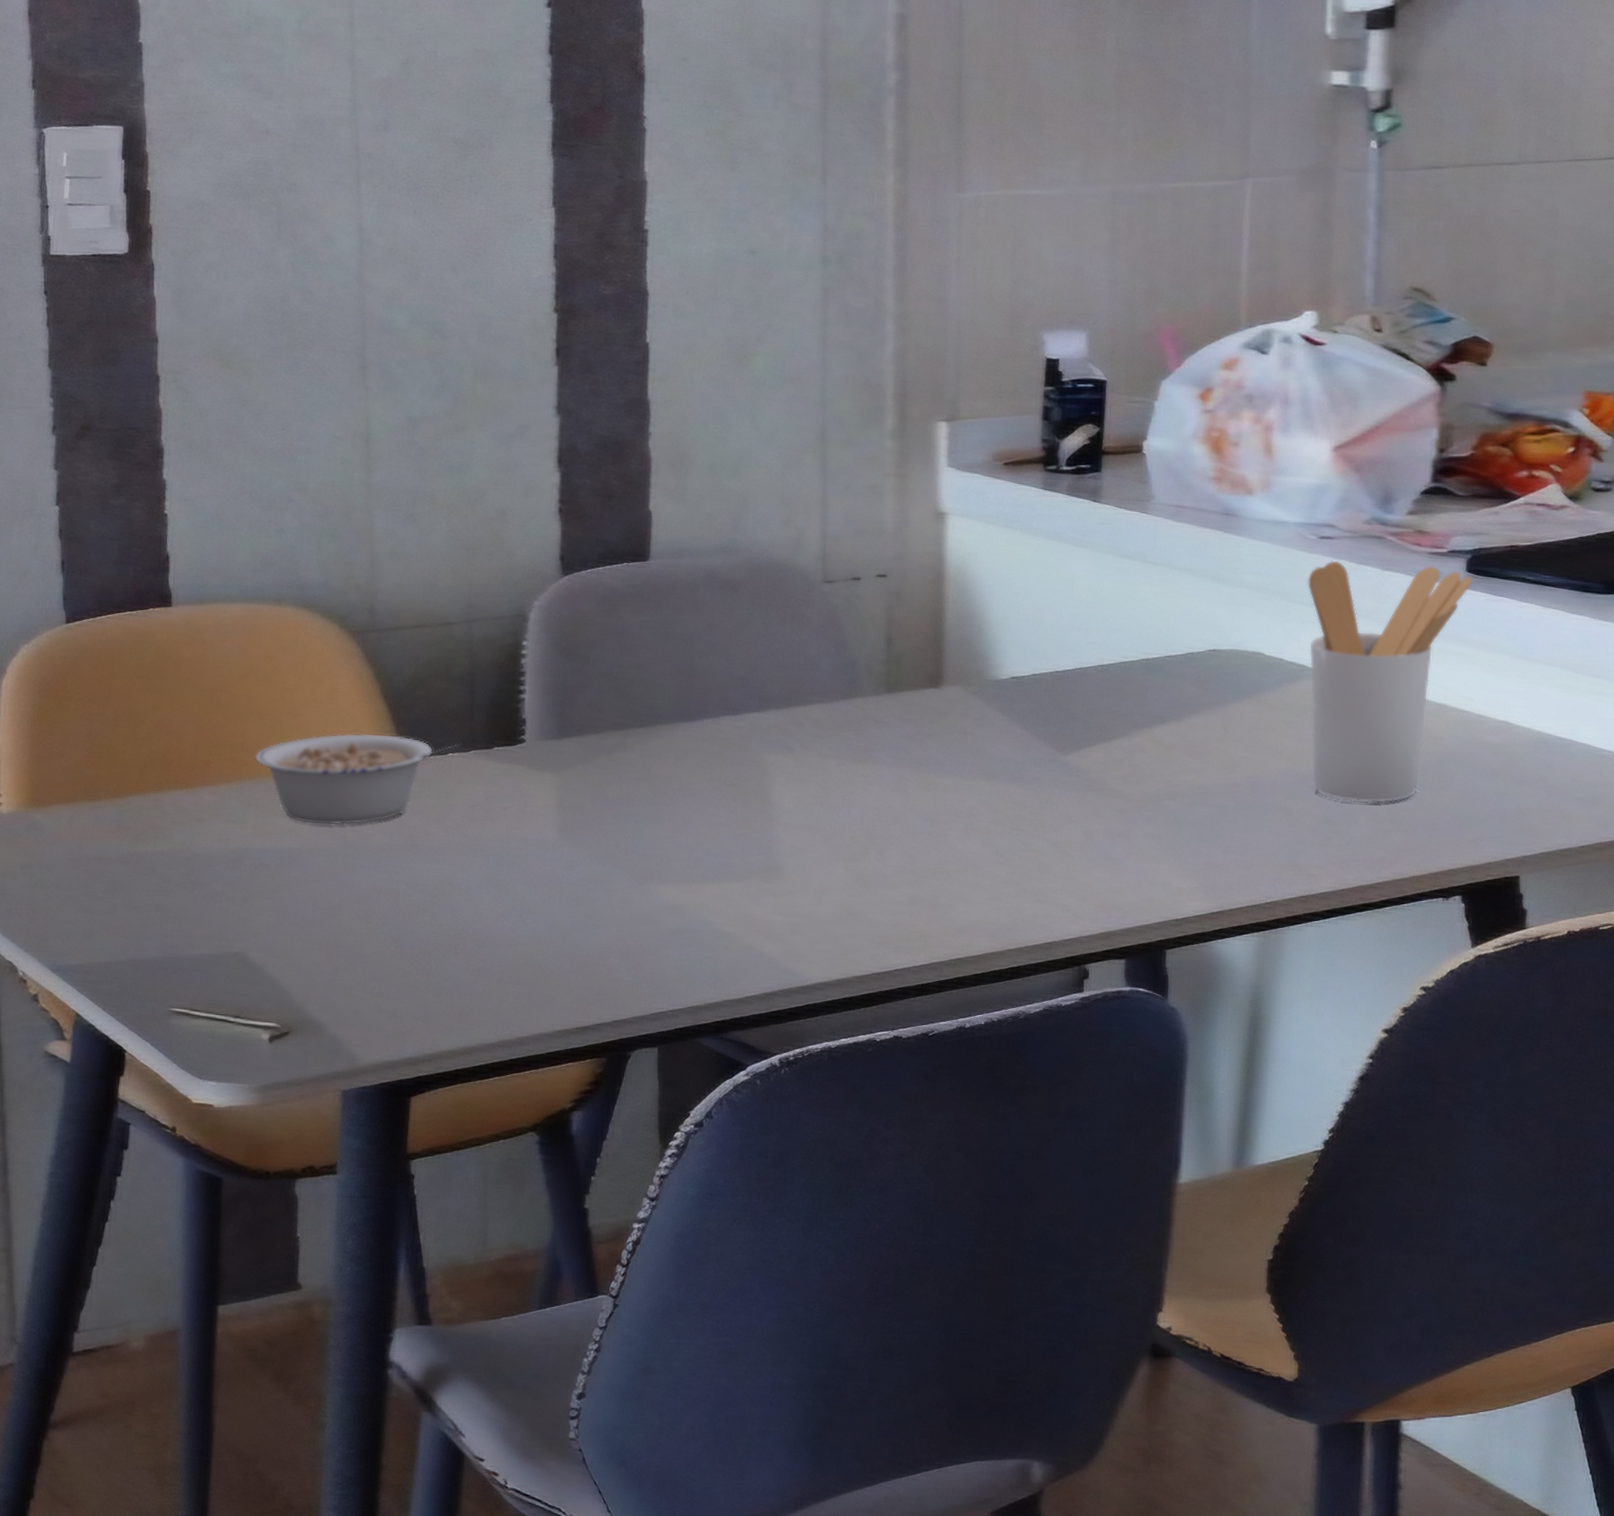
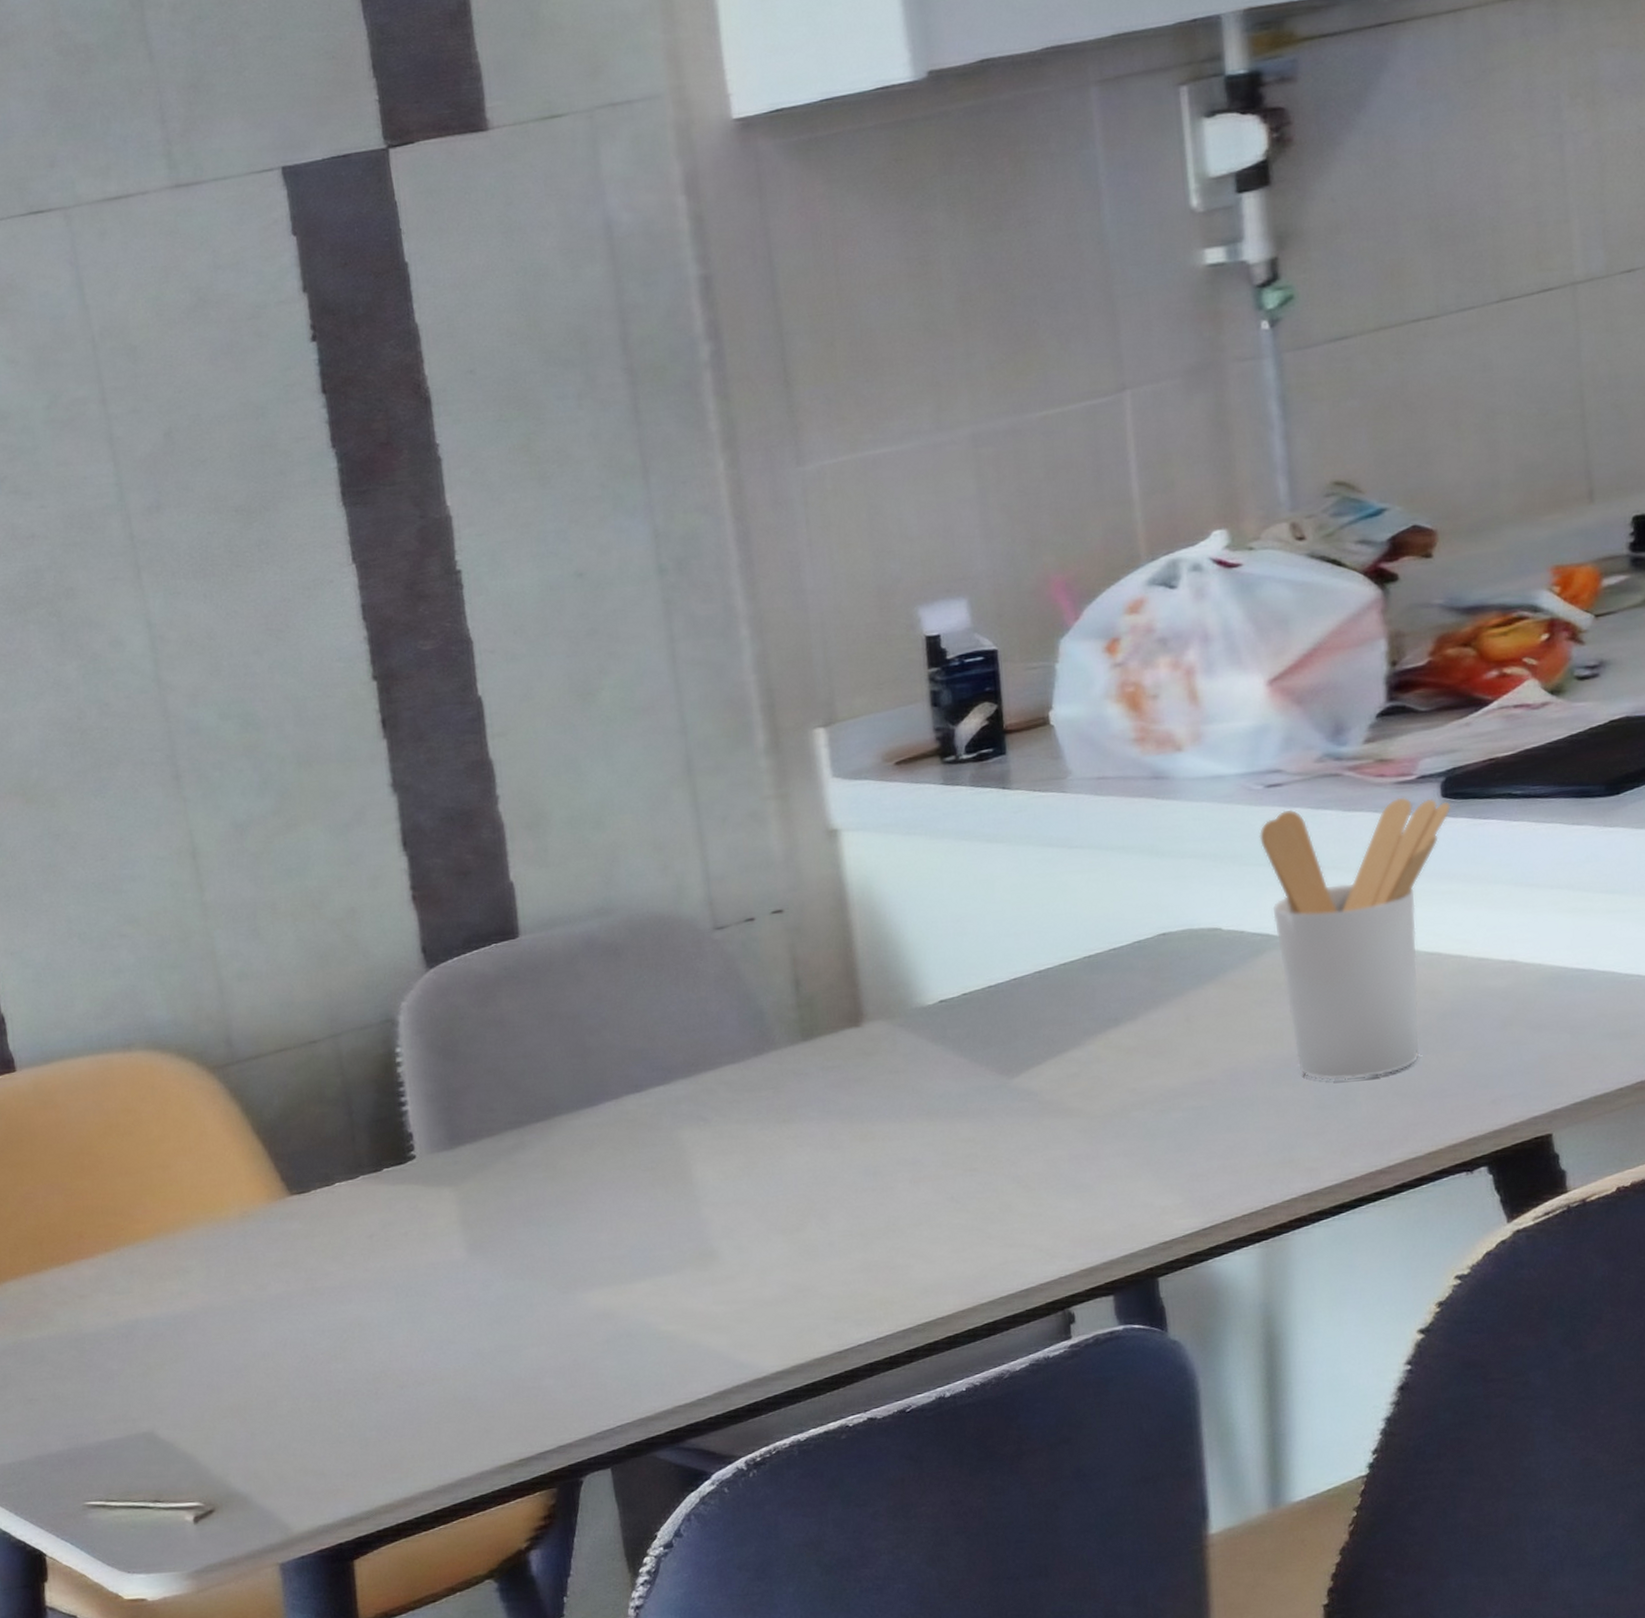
legume: present [254,733,462,825] -> none [129,1171,348,1283]

